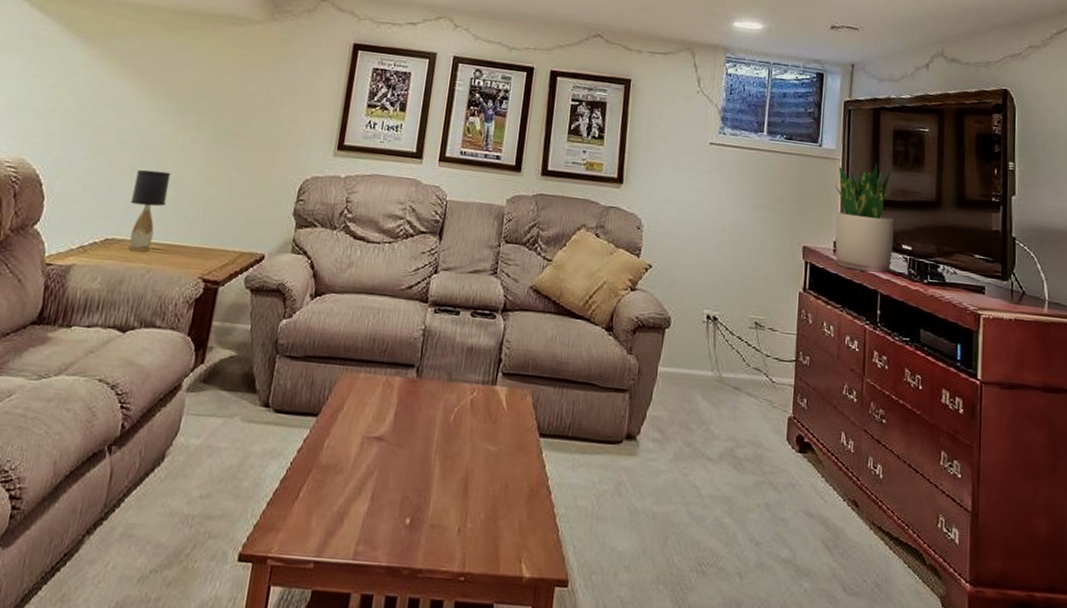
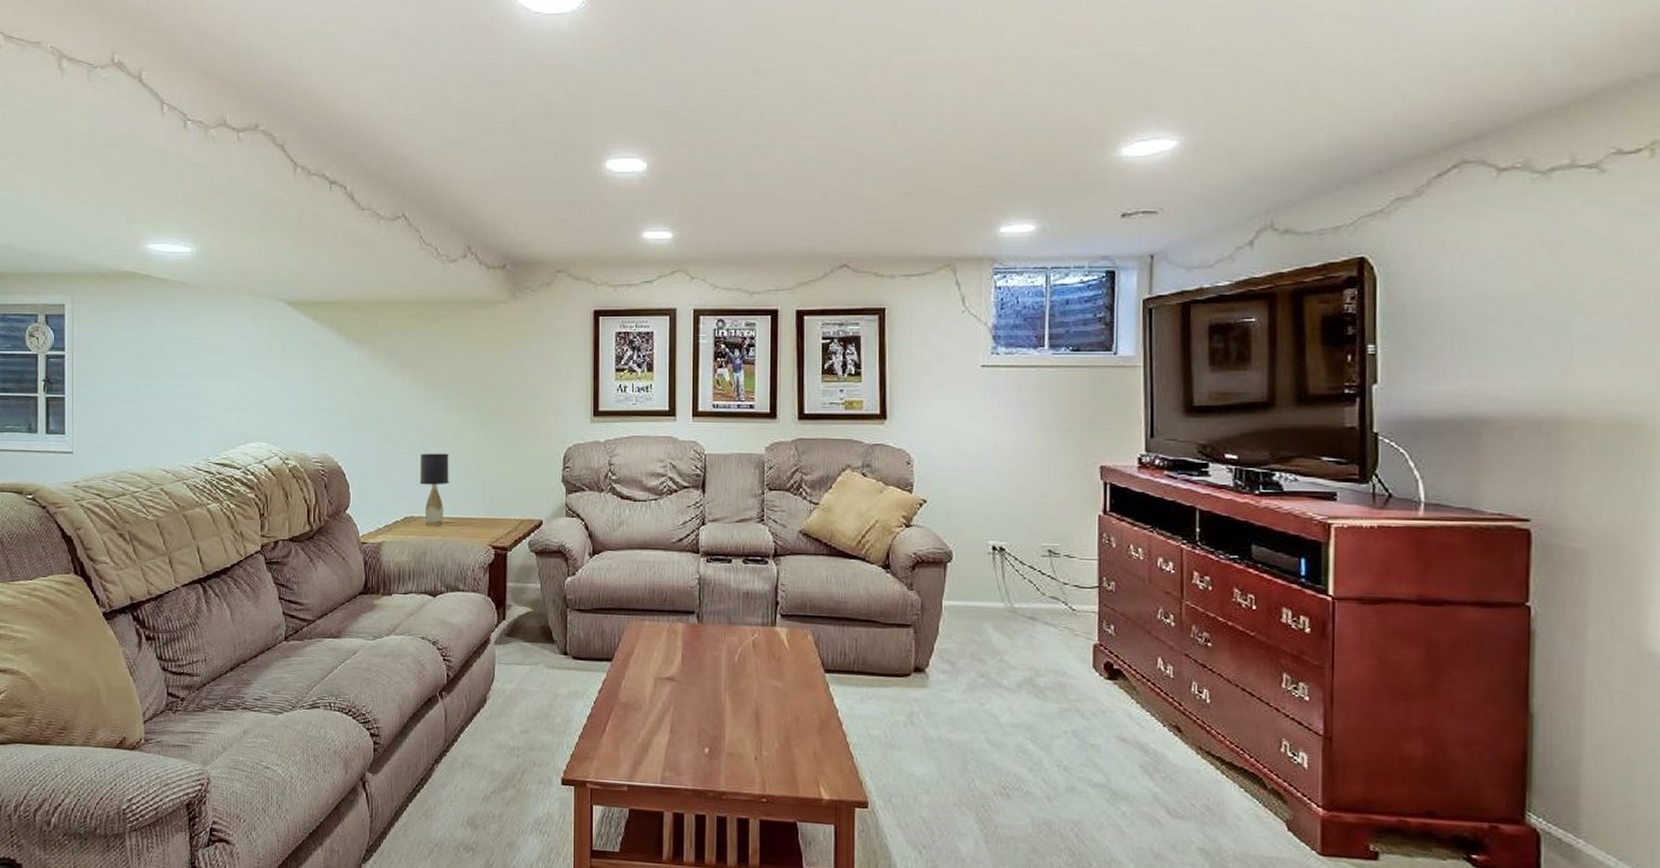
planter: present [835,163,894,274] -> none [1136,366,1214,487]

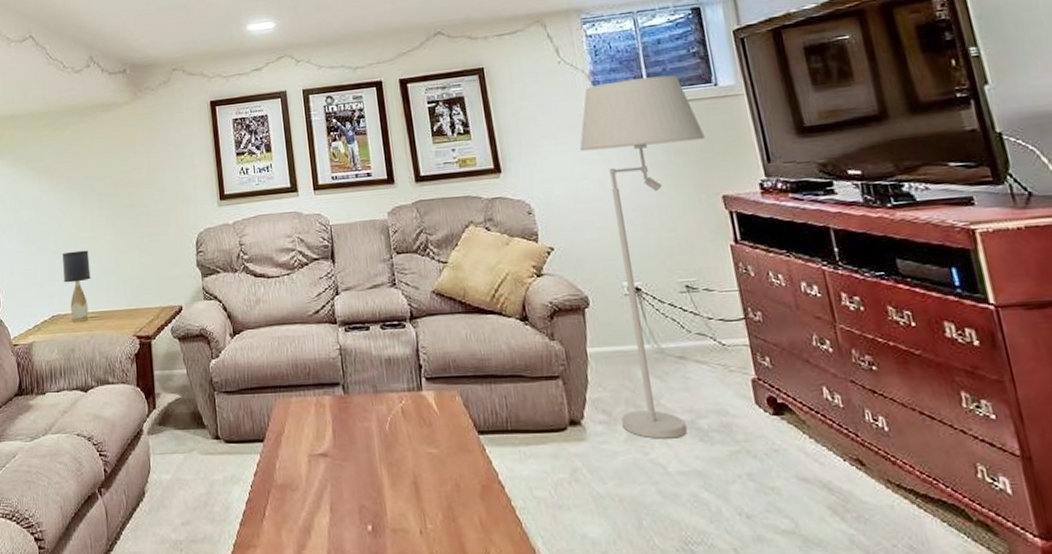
floor lamp: none [964,338,1095,693] -> present [580,75,706,439]

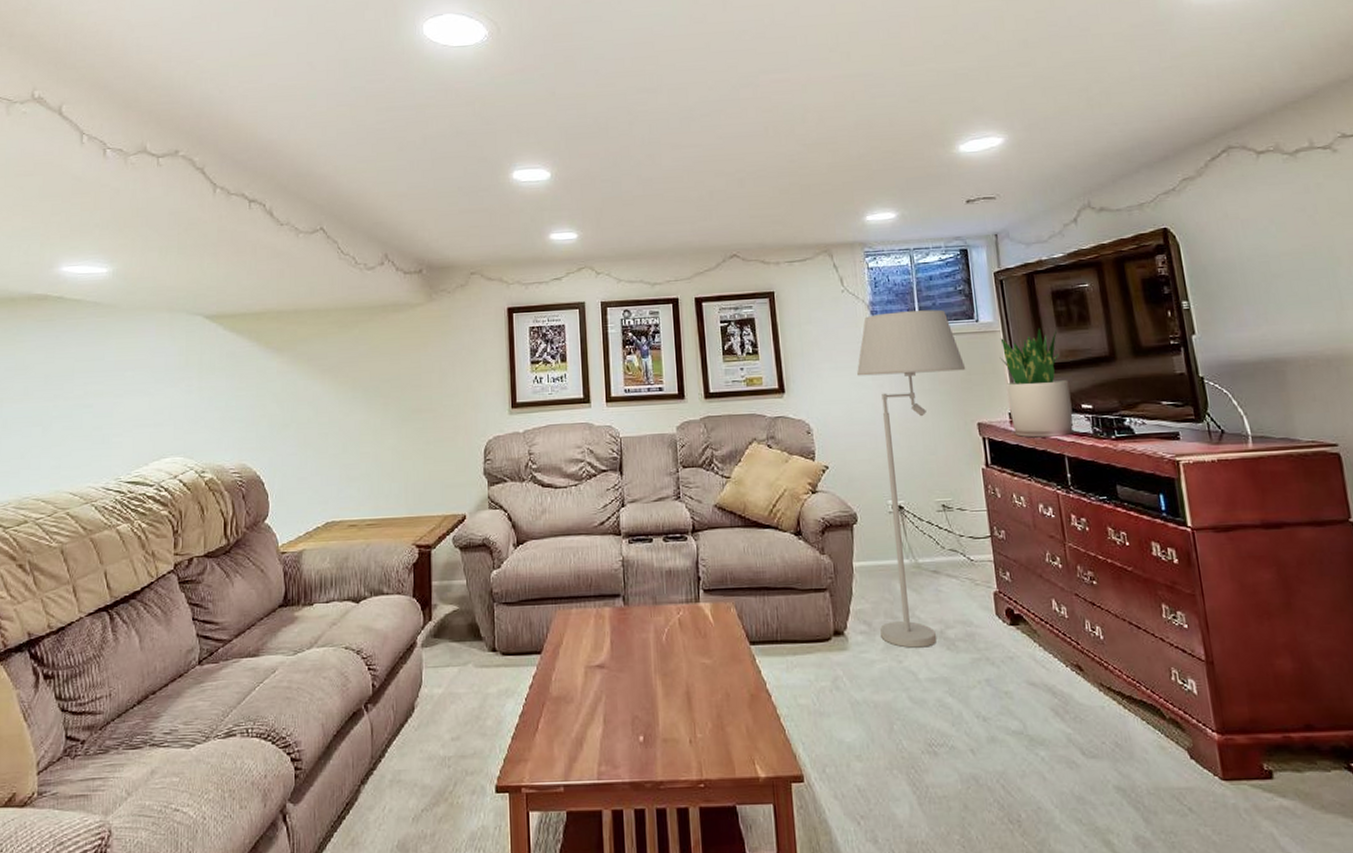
table lamp: present [62,250,91,323] -> none [340,454,371,531]
planter: none [744,86,839,210] -> present [1000,327,1074,438]

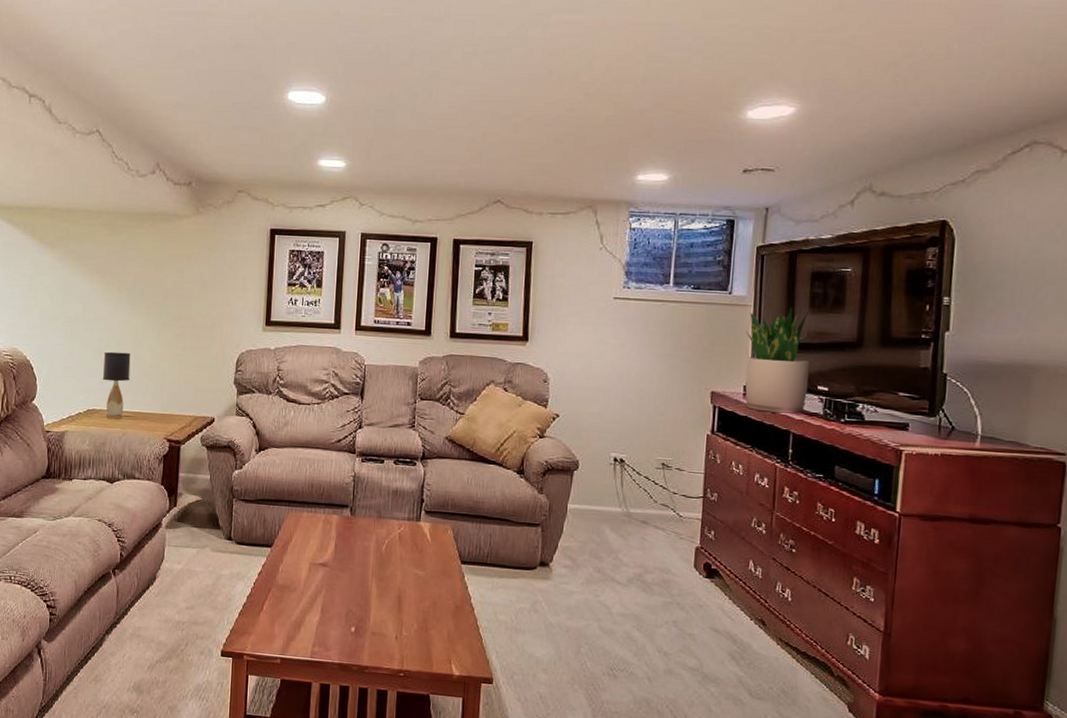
table lamp: none [340,454,371,531] -> present [102,351,131,420]
floor lamp: present [857,309,966,648] -> none [583,275,710,587]

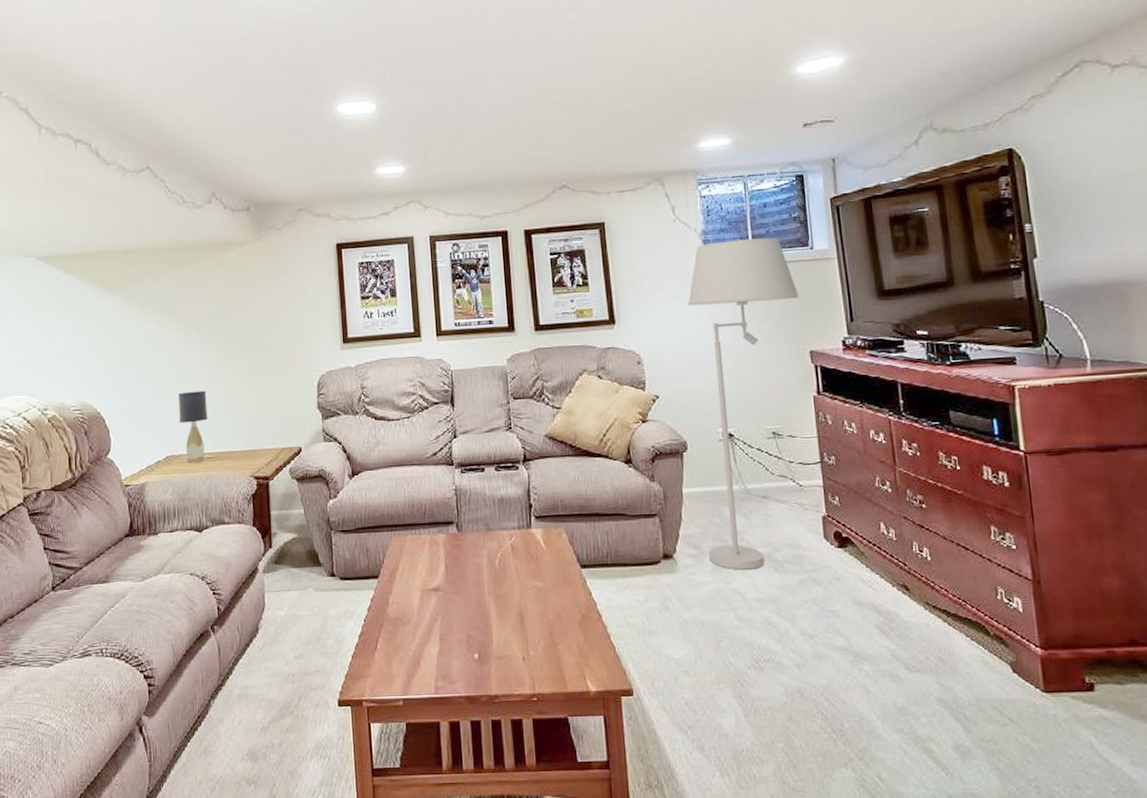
floor lamp: none [583,275,710,587] -> present [688,237,799,570]
planter: present [745,307,810,414] -> none [834,253,908,365]

